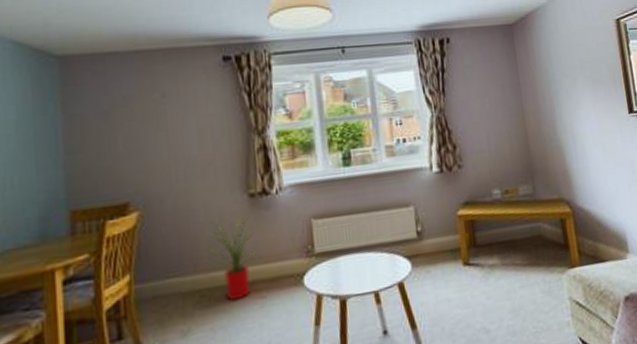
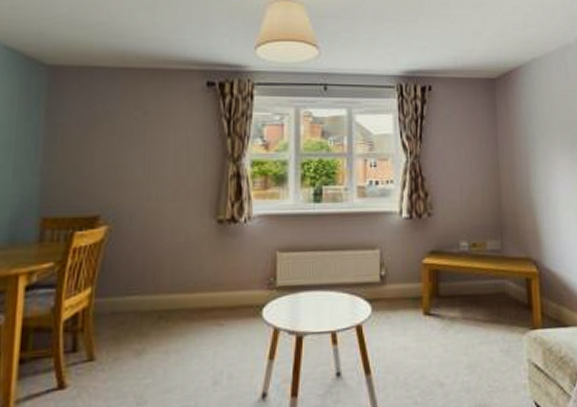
house plant: present [205,212,262,301] -> none [168,237,225,325]

